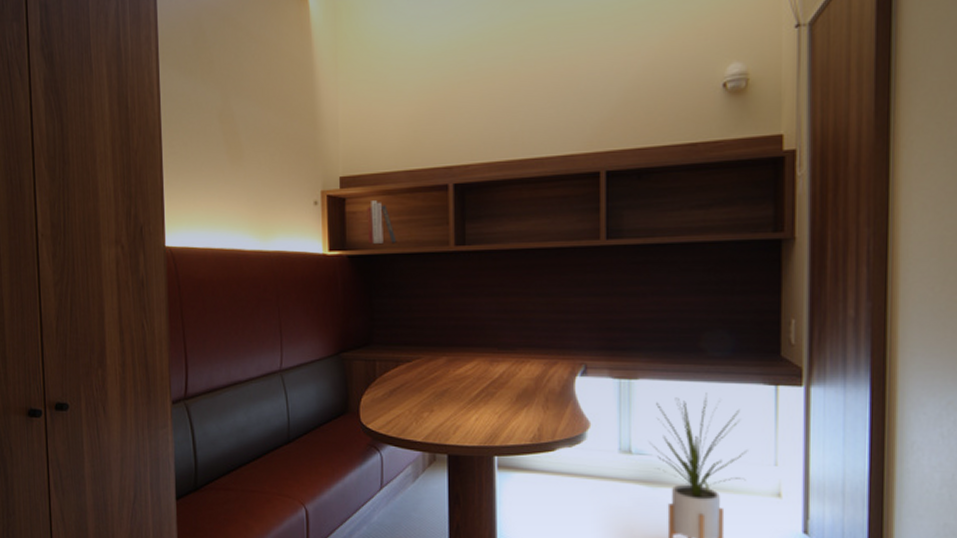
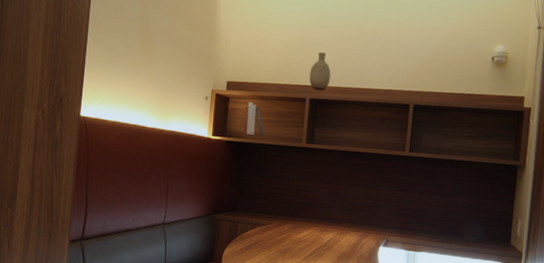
decorative vase: none [449,117,480,171] -> present [309,51,331,91]

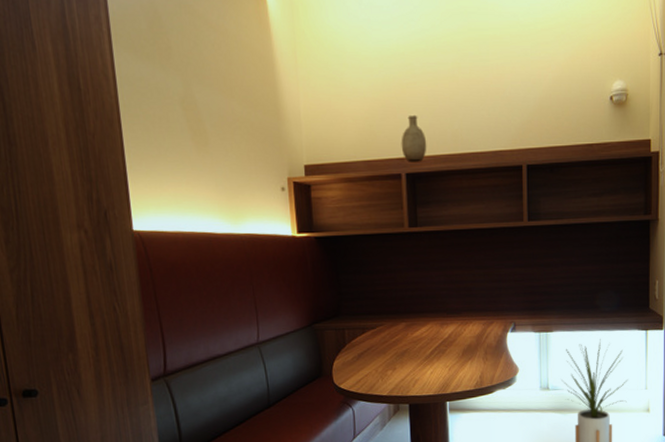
books: present [243,102,265,137] -> none [330,187,359,228]

